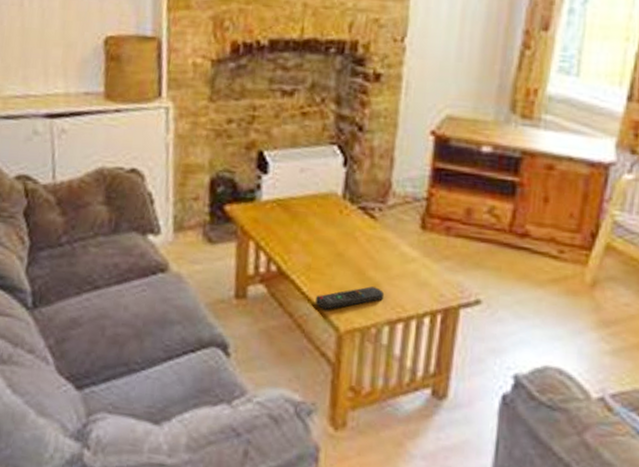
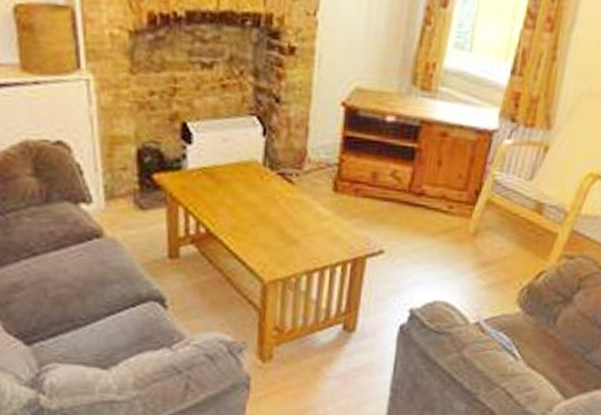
remote control: present [316,286,385,310] -> none [242,243,303,264]

